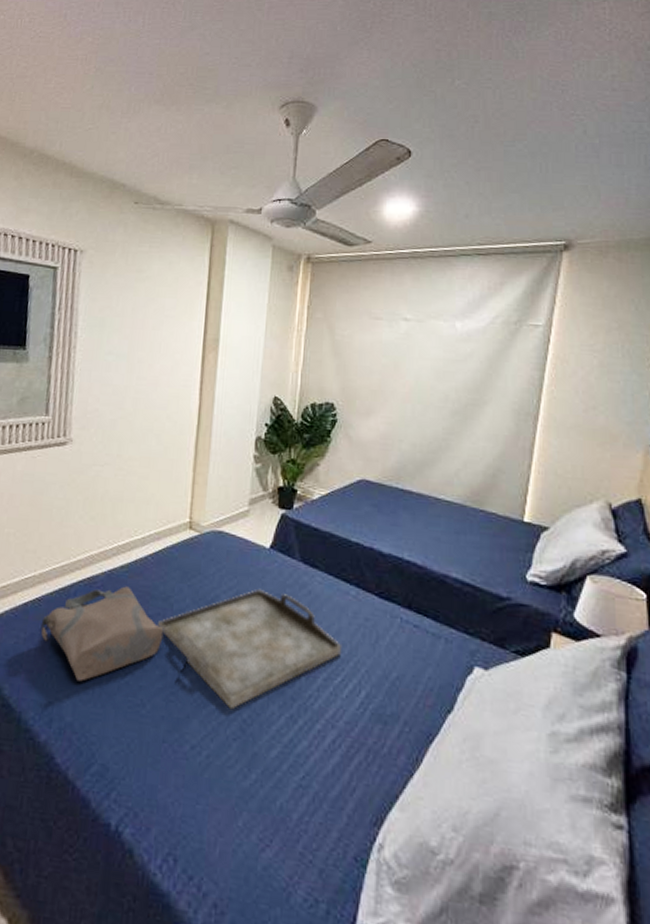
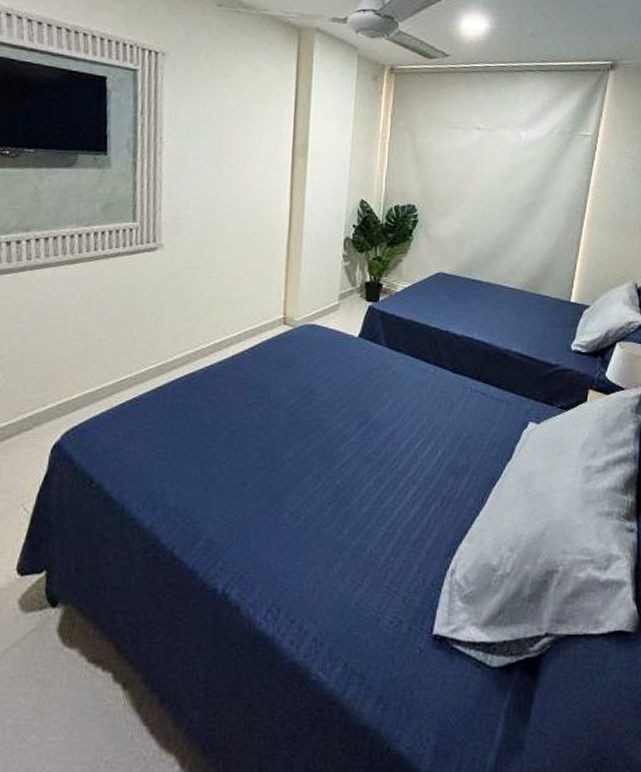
tote bag: present [40,586,164,682] -> none [139,380,262,470]
serving tray: present [157,589,343,710] -> none [255,374,422,479]

